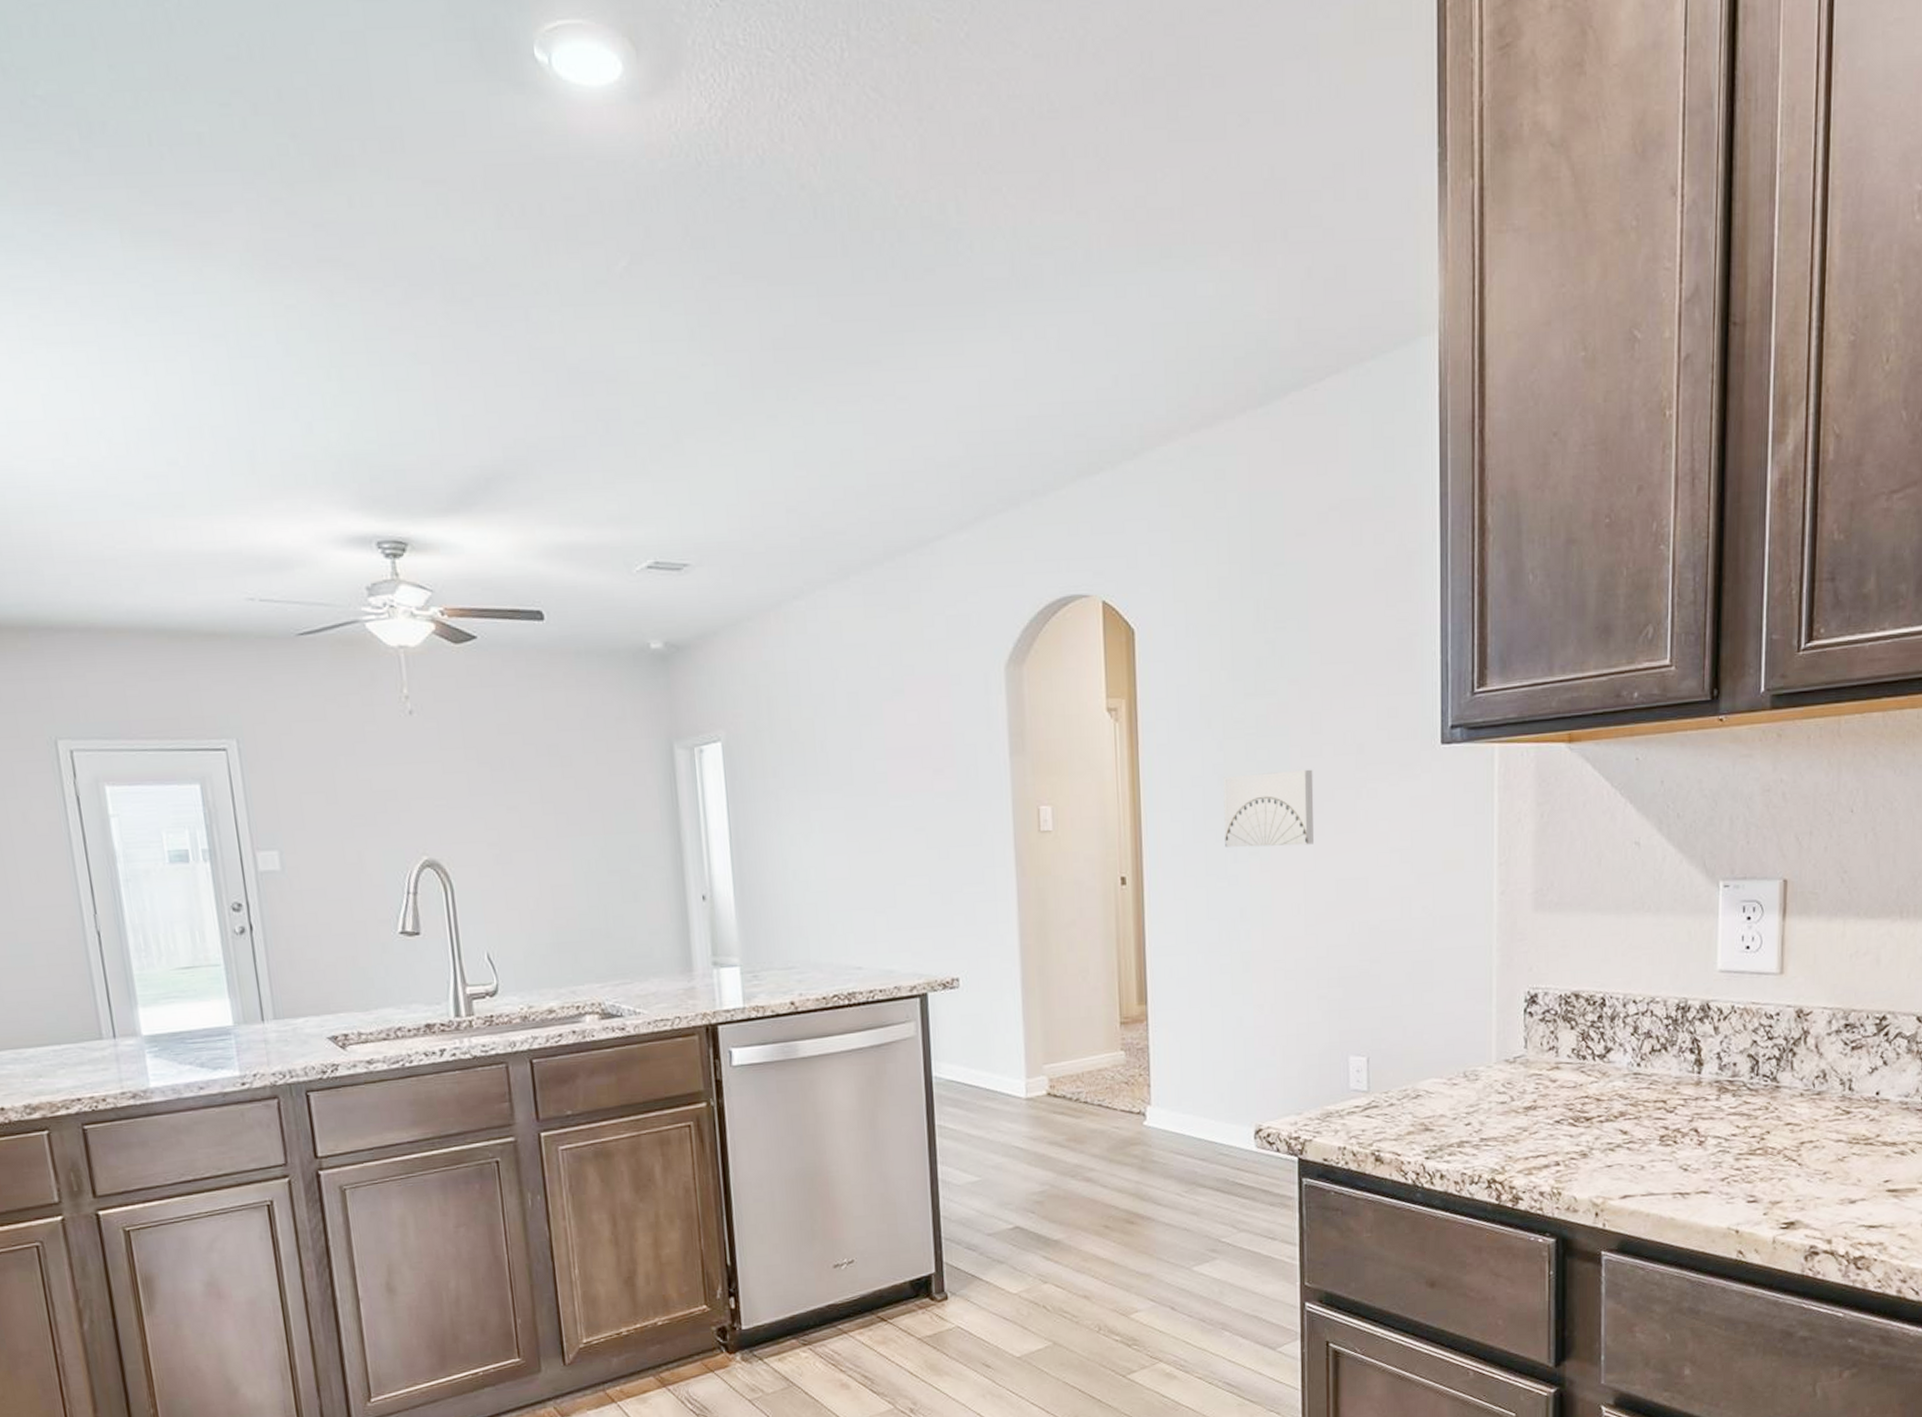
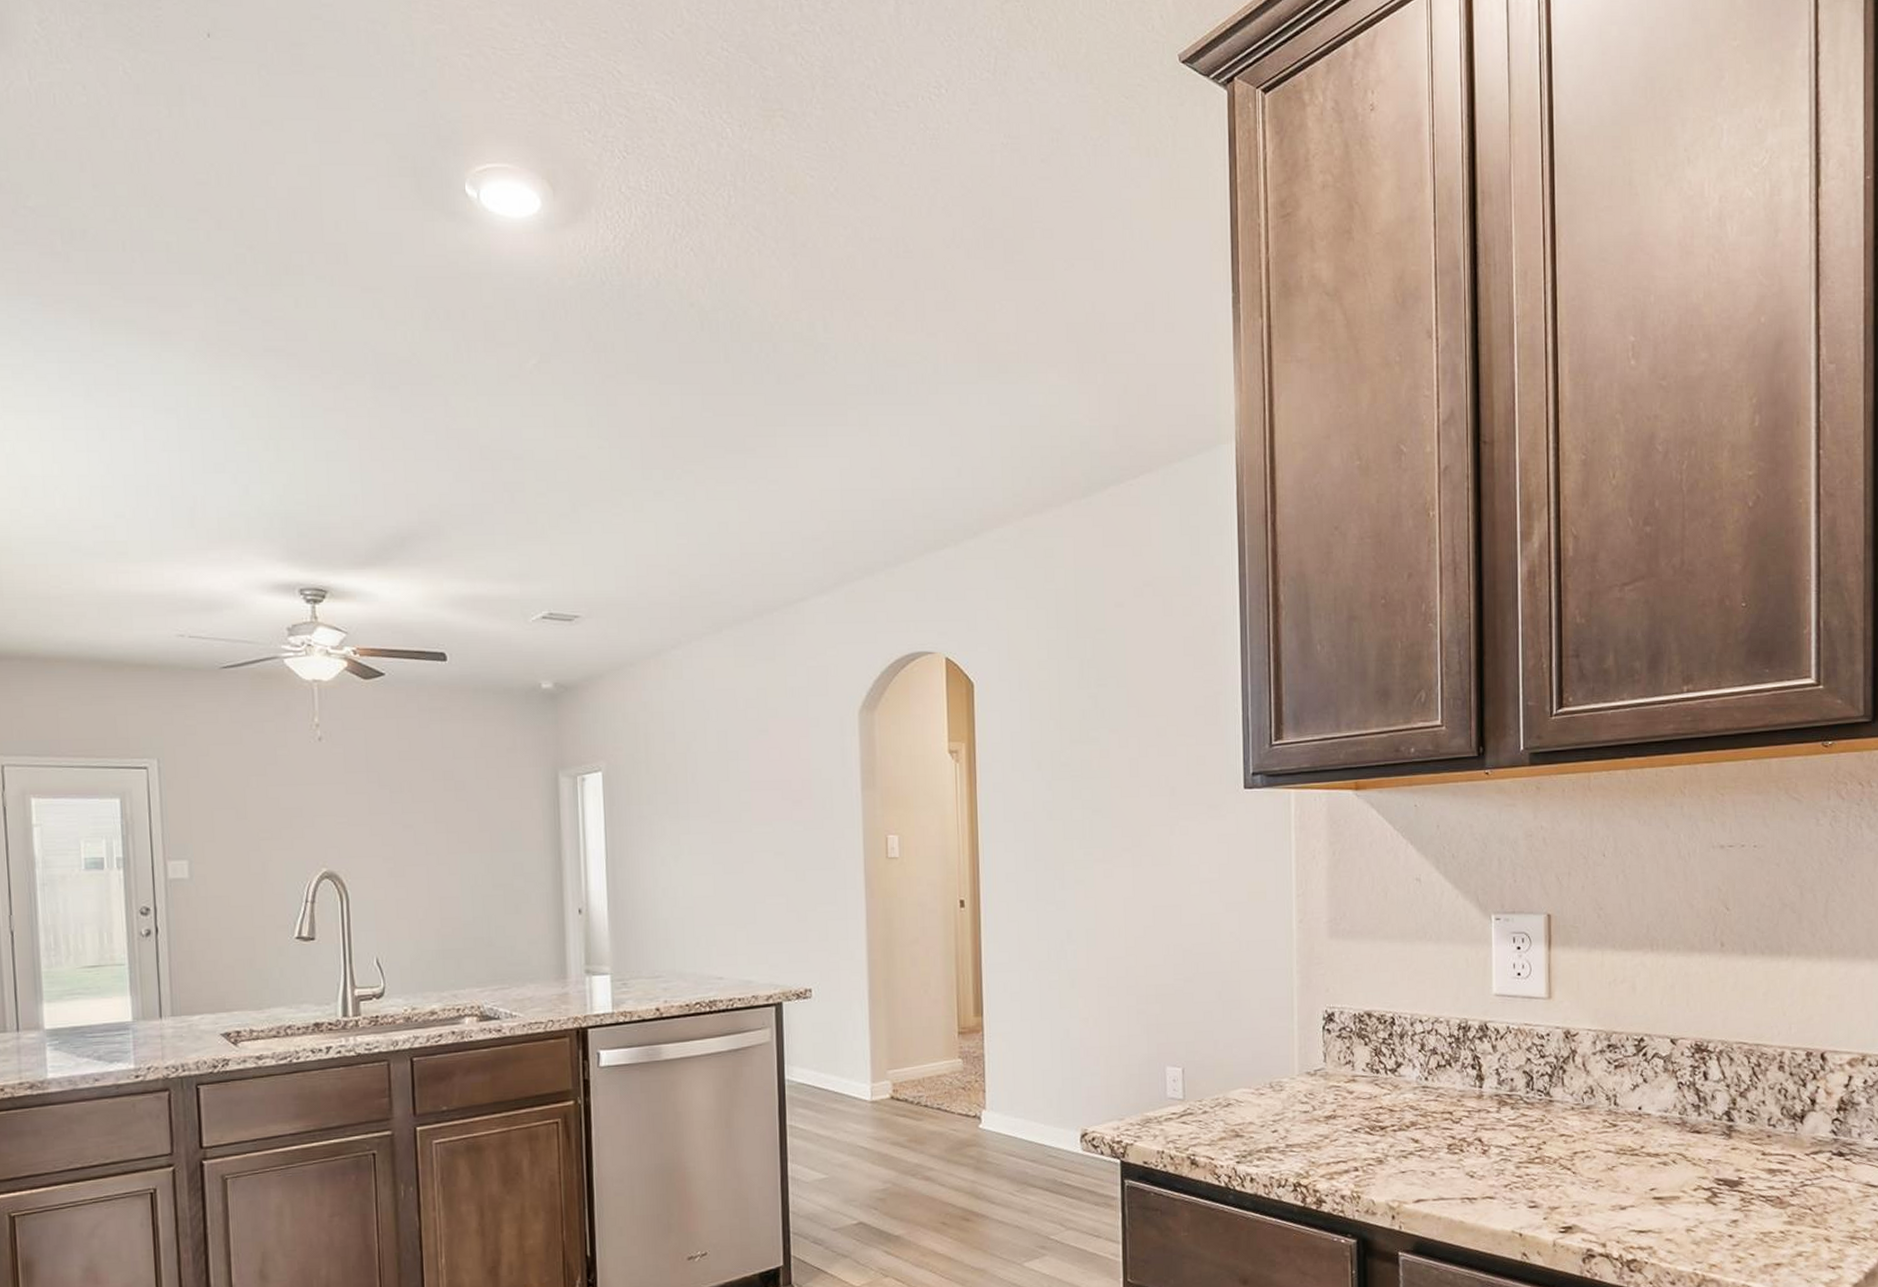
wall art: present [1223,769,1314,847] -> none [1051,808,1133,876]

